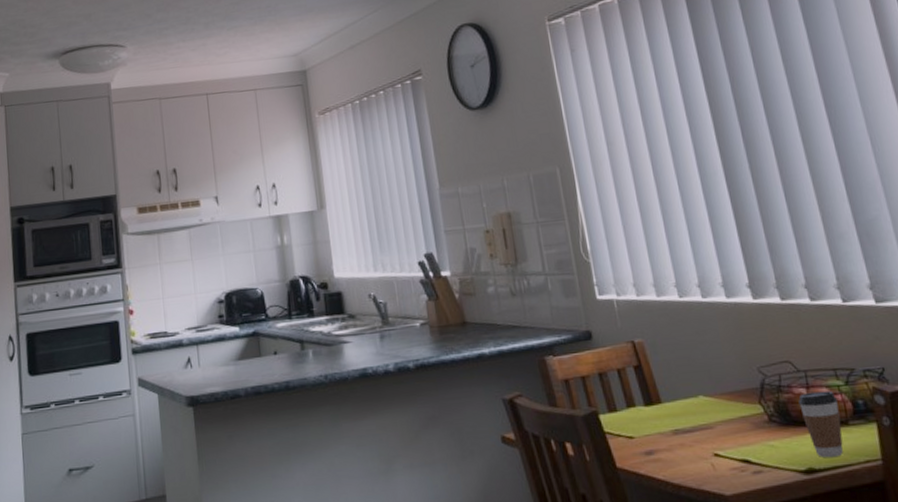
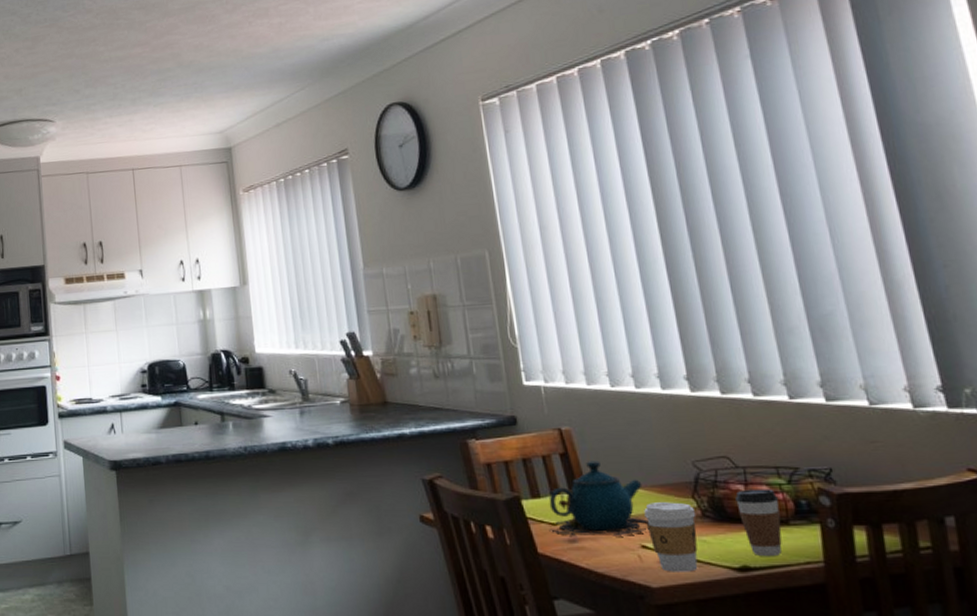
teapot: none [625,371,721,448] -> present [549,461,650,537]
coffee cup: none [715,408,768,479] -> present [644,502,698,572]

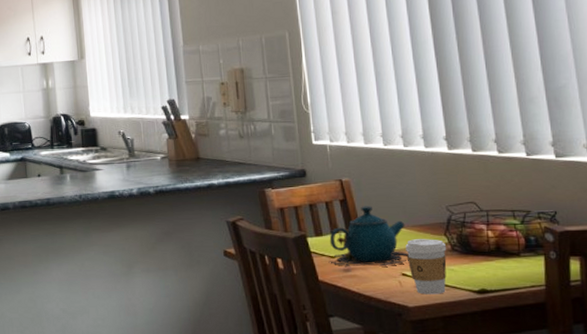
coffee cup: present [735,489,782,557] -> none [479,228,514,282]

